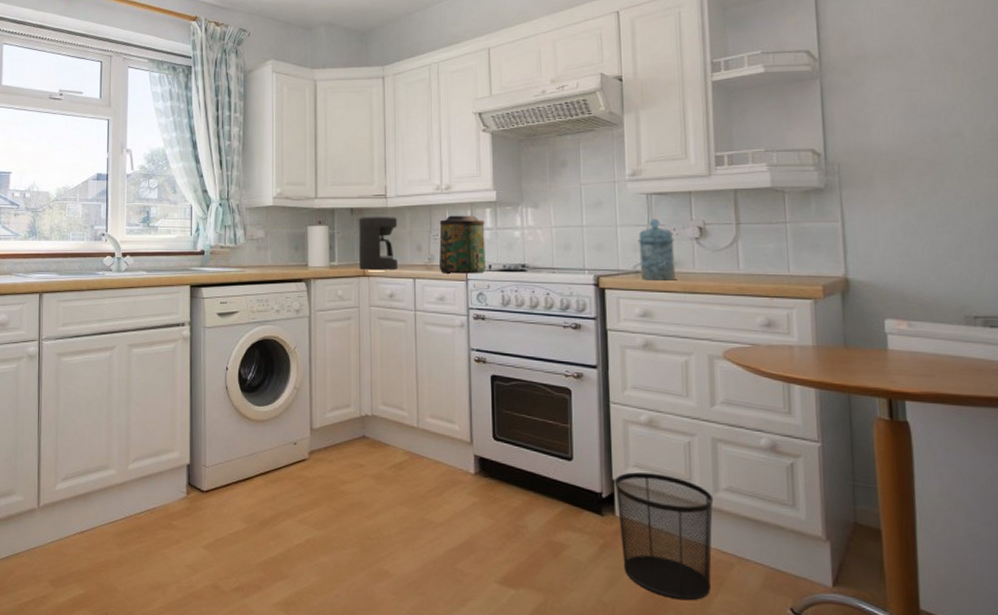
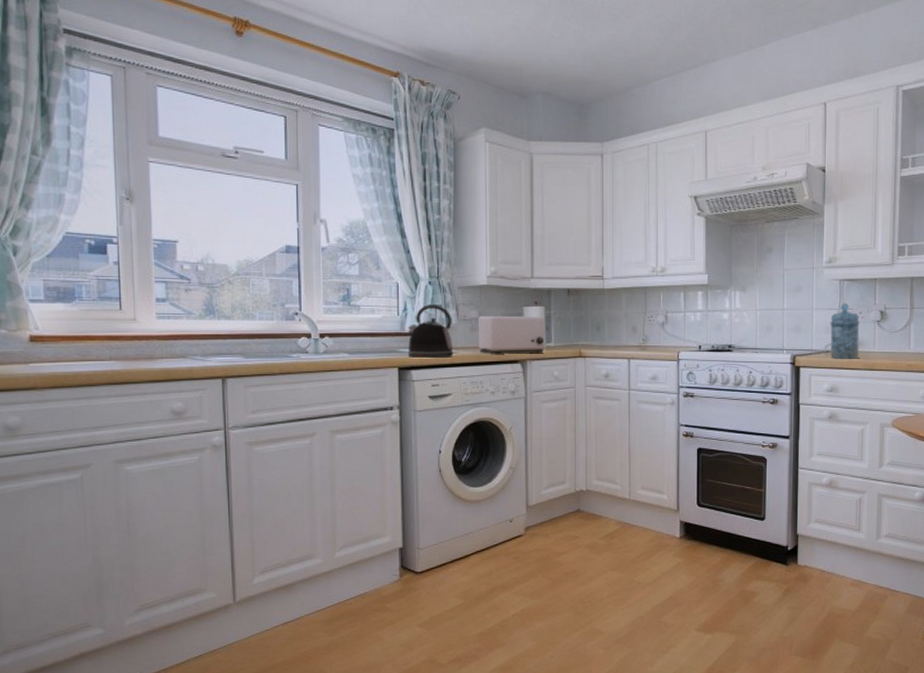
kettle: none [199,225,242,277] -> present [407,305,455,359]
toaster: none [264,235,328,274] -> present [478,315,545,355]
coffee maker: present [359,217,399,271] -> none [576,298,614,351]
canister: present [439,215,486,274] -> none [653,297,696,354]
waste bin: present [614,472,714,601] -> none [798,526,876,629]

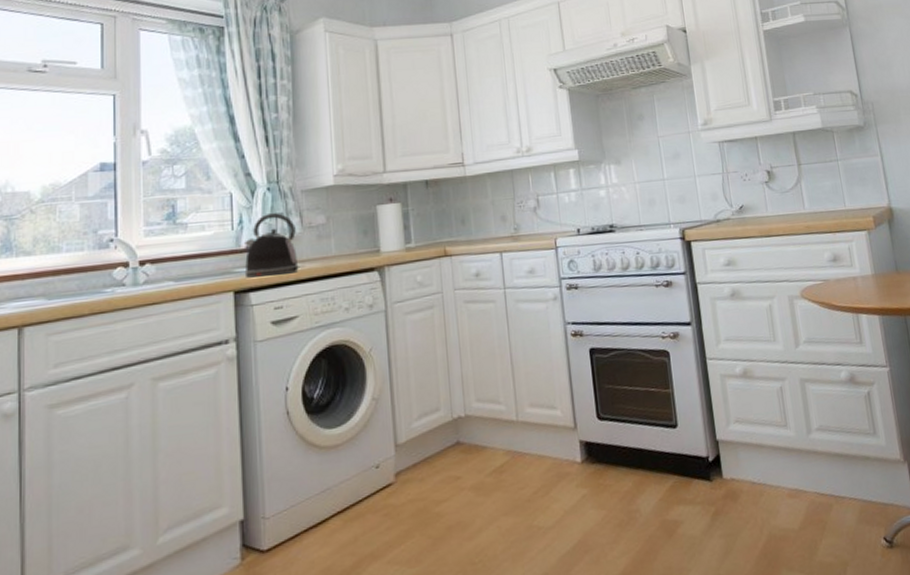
toaster: present [478,315,545,355] -> none [325,214,404,264]
canister: present [829,302,860,360] -> none [715,165,753,229]

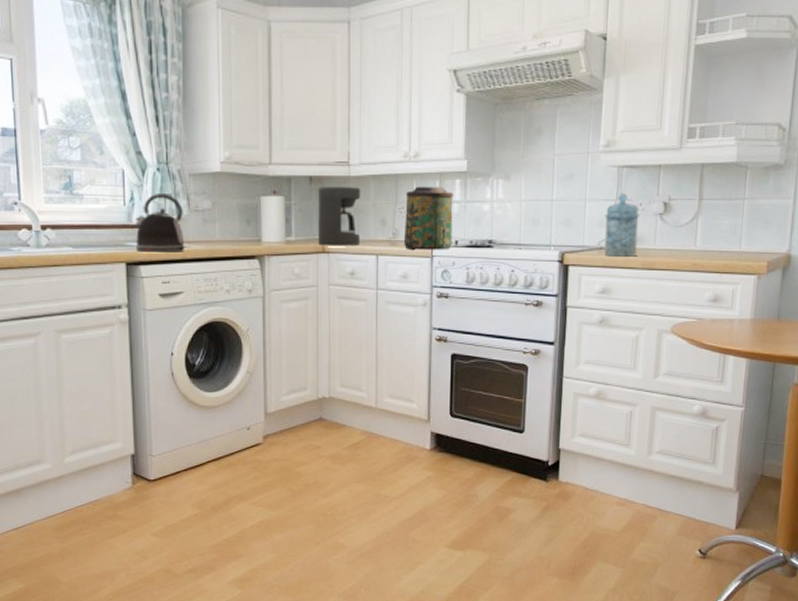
coffee maker: none [435,186,483,250] -> present [318,187,361,247]
canister: none [522,177,575,244] -> present [404,186,453,250]
canister: none [715,165,753,229] -> present [603,192,639,258]

